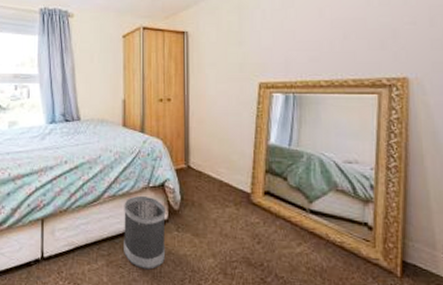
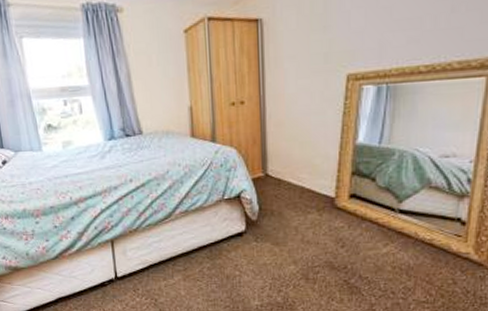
wastebasket: present [124,196,166,270] -> none [197,209,245,281]

